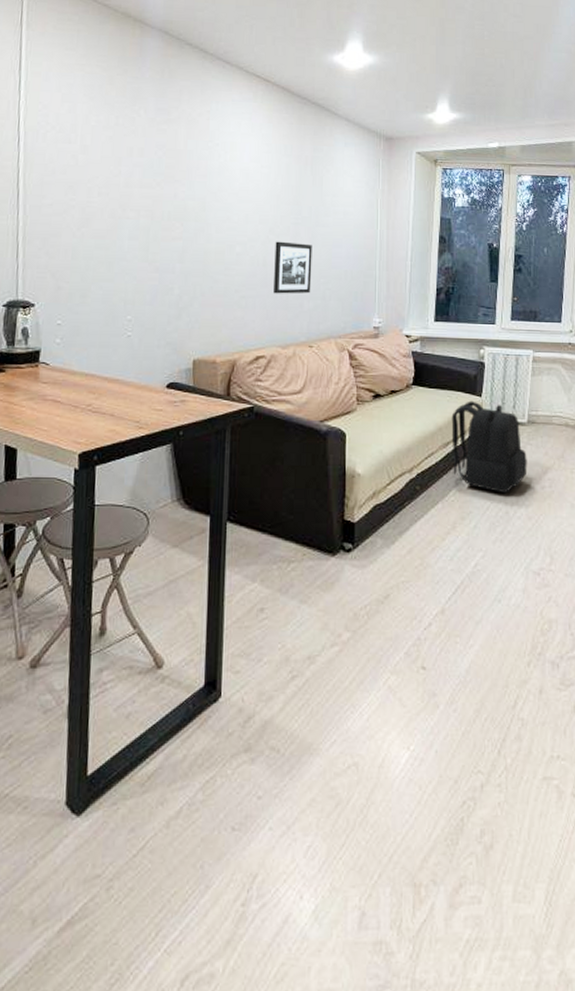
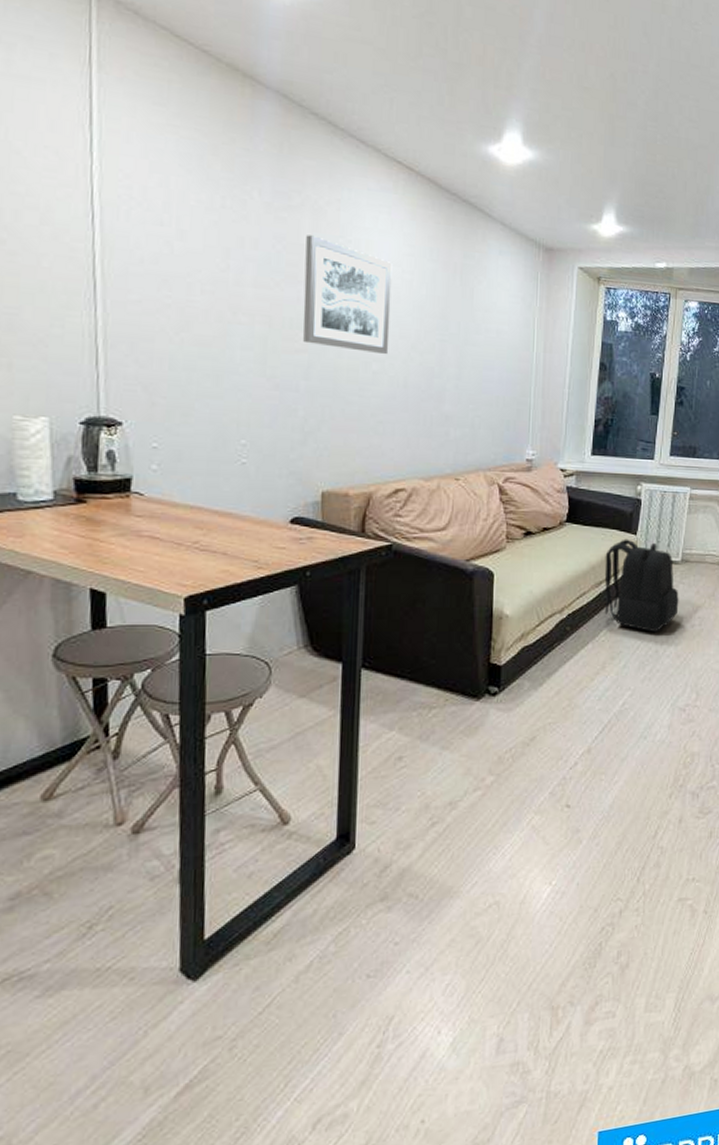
wall art: none [179,142,253,239] -> present [303,235,392,355]
picture frame: present [274,241,312,294] -> none [416,359,461,421]

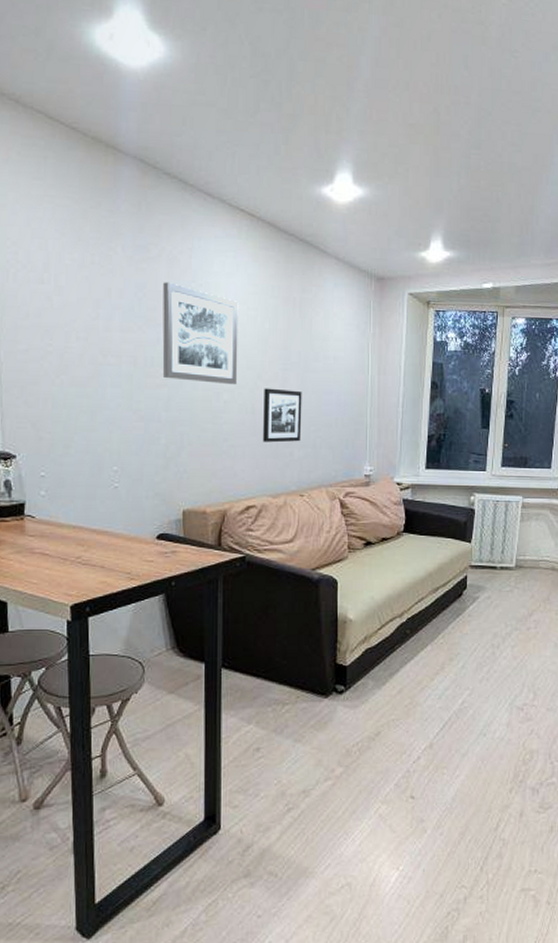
picture frame: none [416,359,461,421] -> present [263,388,302,443]
backpack: present [604,539,679,633] -> none [441,546,514,636]

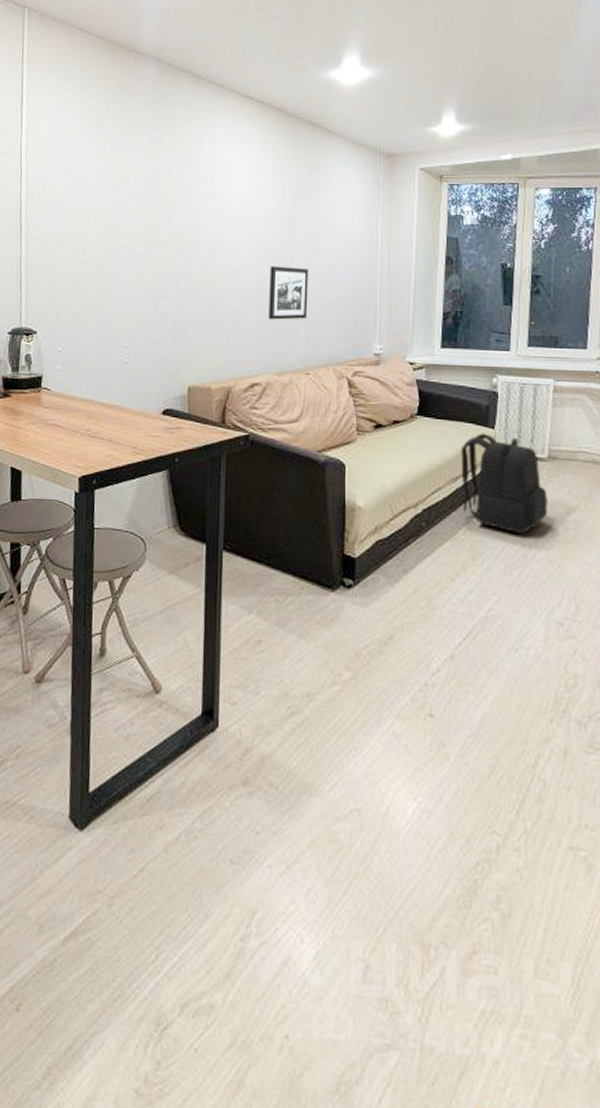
wall art: present [162,282,239,385] -> none [173,168,246,264]
backpack: none [441,546,514,636] -> present [460,433,548,535]

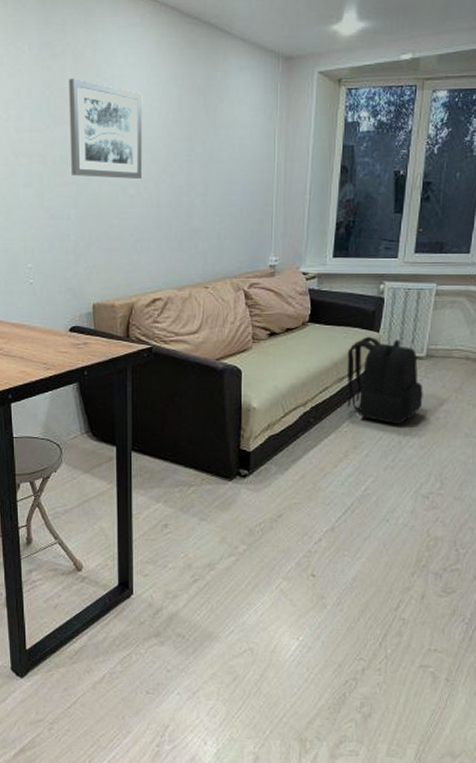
wall art: none [173,168,246,264] -> present [69,78,143,180]
picture frame: present [269,266,309,320] -> none [168,180,206,236]

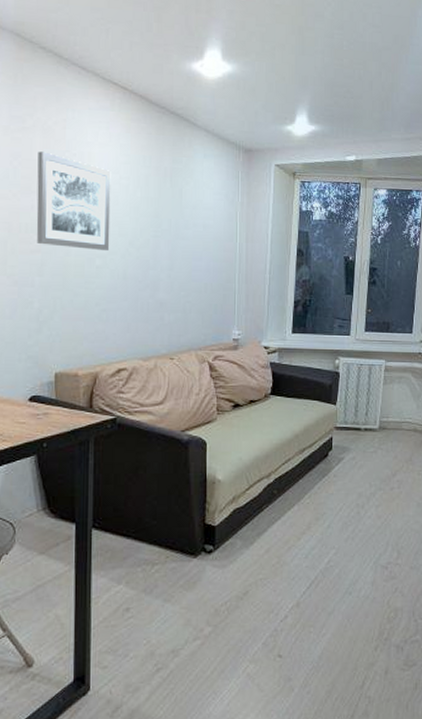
backpack: present [346,336,423,425] -> none [307,409,378,495]

